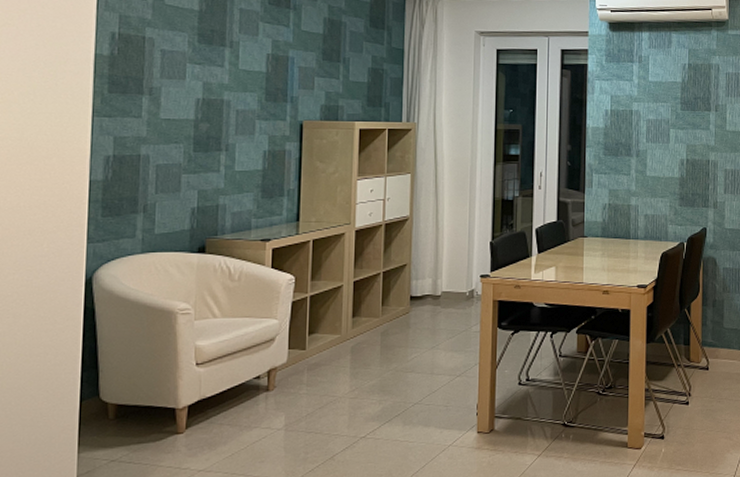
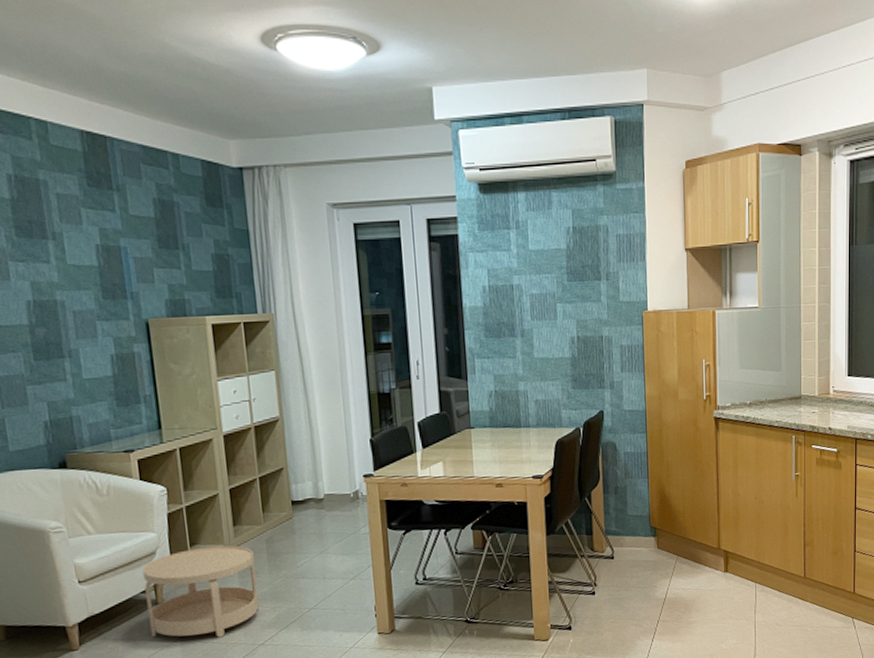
side table: none [257,335,368,428] -> present [142,545,260,638]

